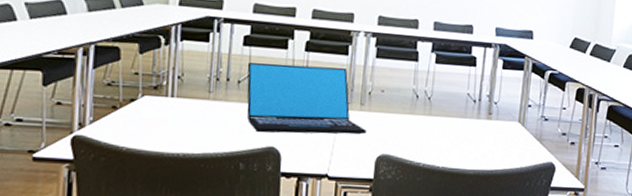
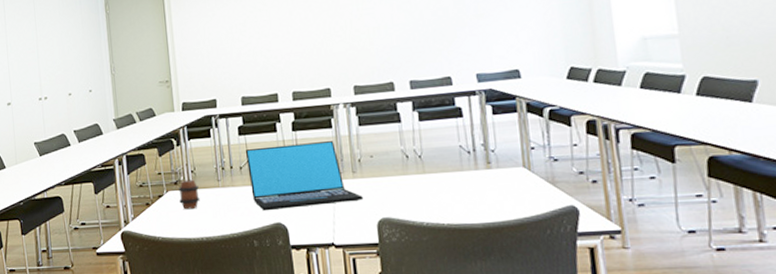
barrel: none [157,85,184,120] -> present [178,179,200,210]

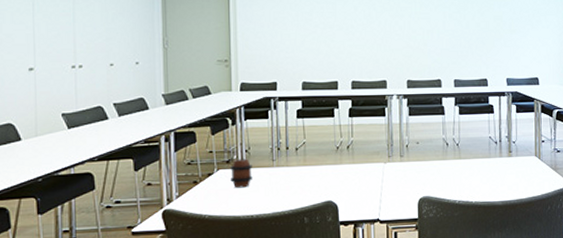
laptop: present [245,141,363,211] -> none [302,128,408,190]

